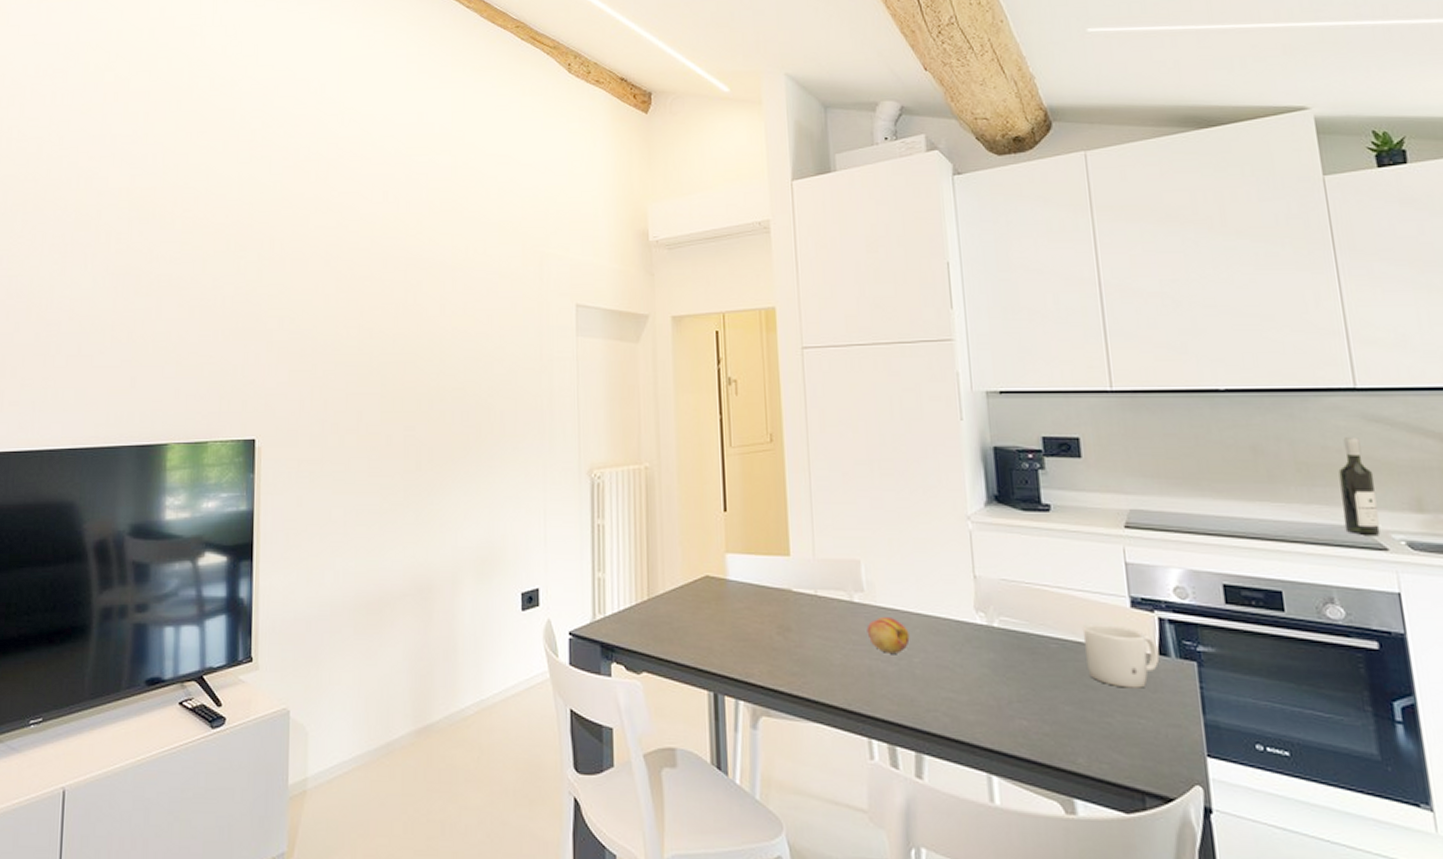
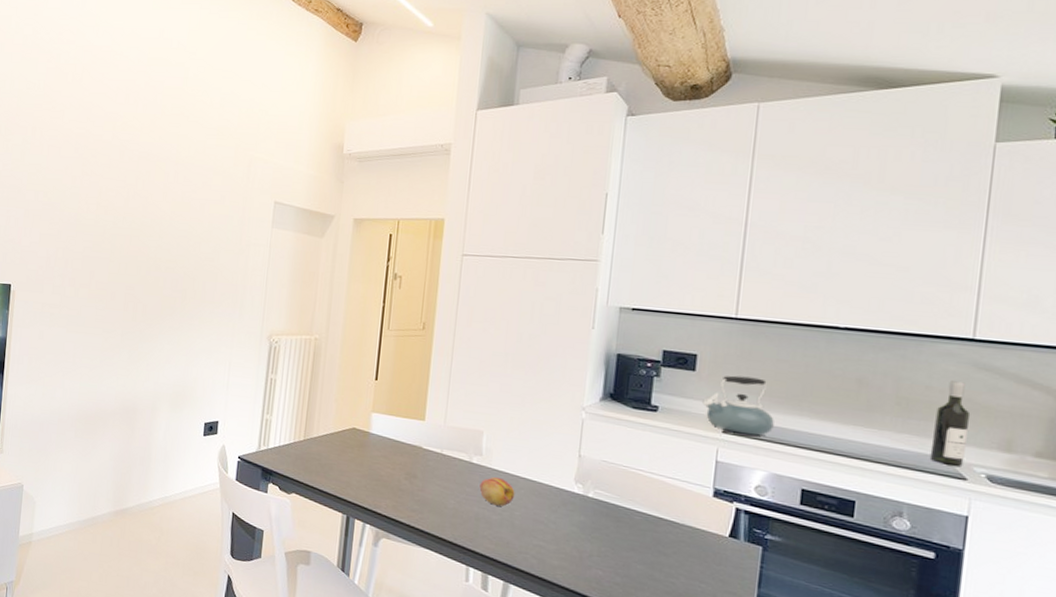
mug: present [1082,623,1160,688] -> none [663,504,731,561]
kettle: none [1096,458,1178,526] -> present [702,375,774,436]

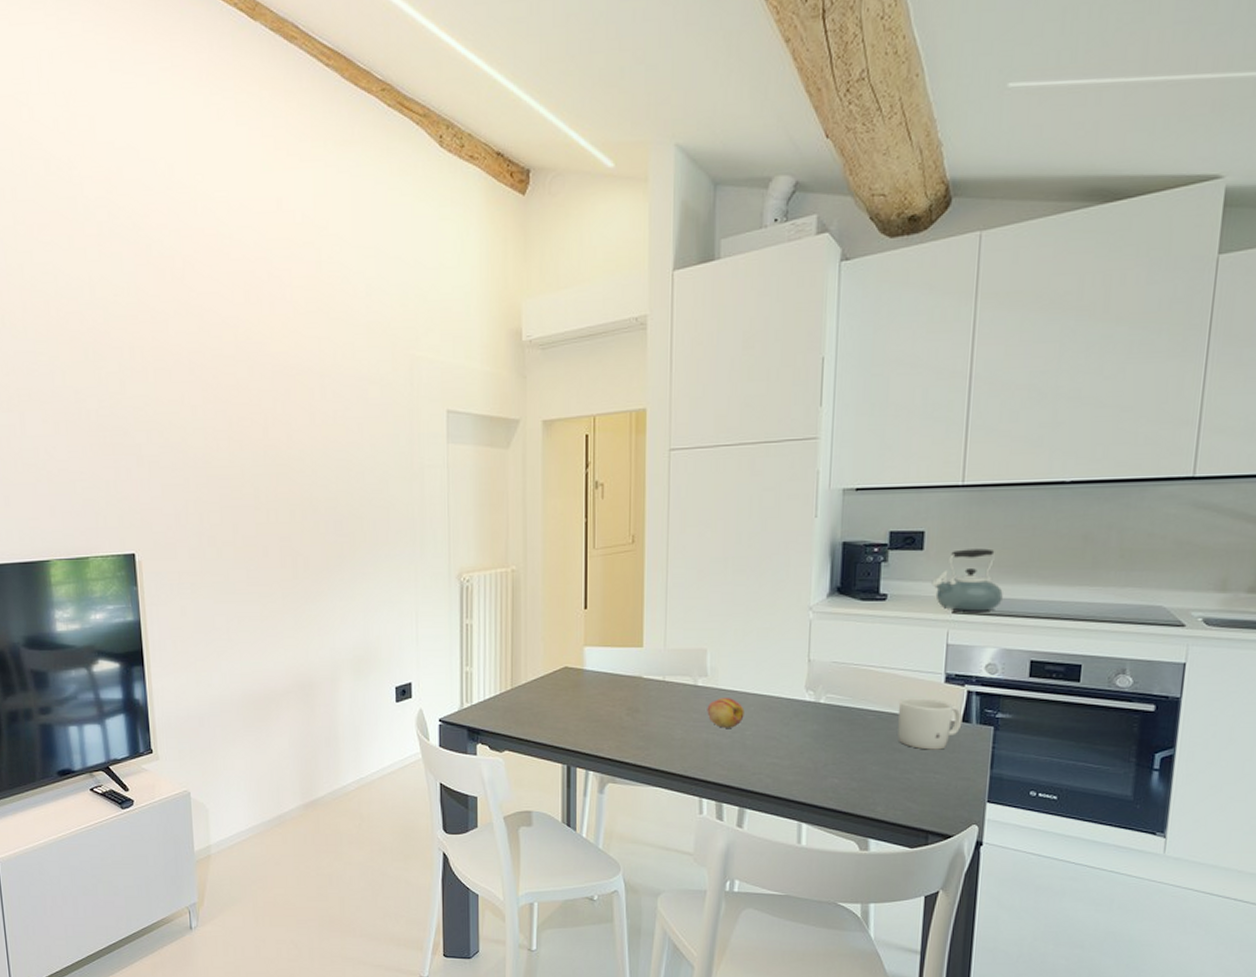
mug: none [663,504,731,561] -> present [897,697,963,750]
bottle: present [929,379,971,466] -> none [1151,523,1190,613]

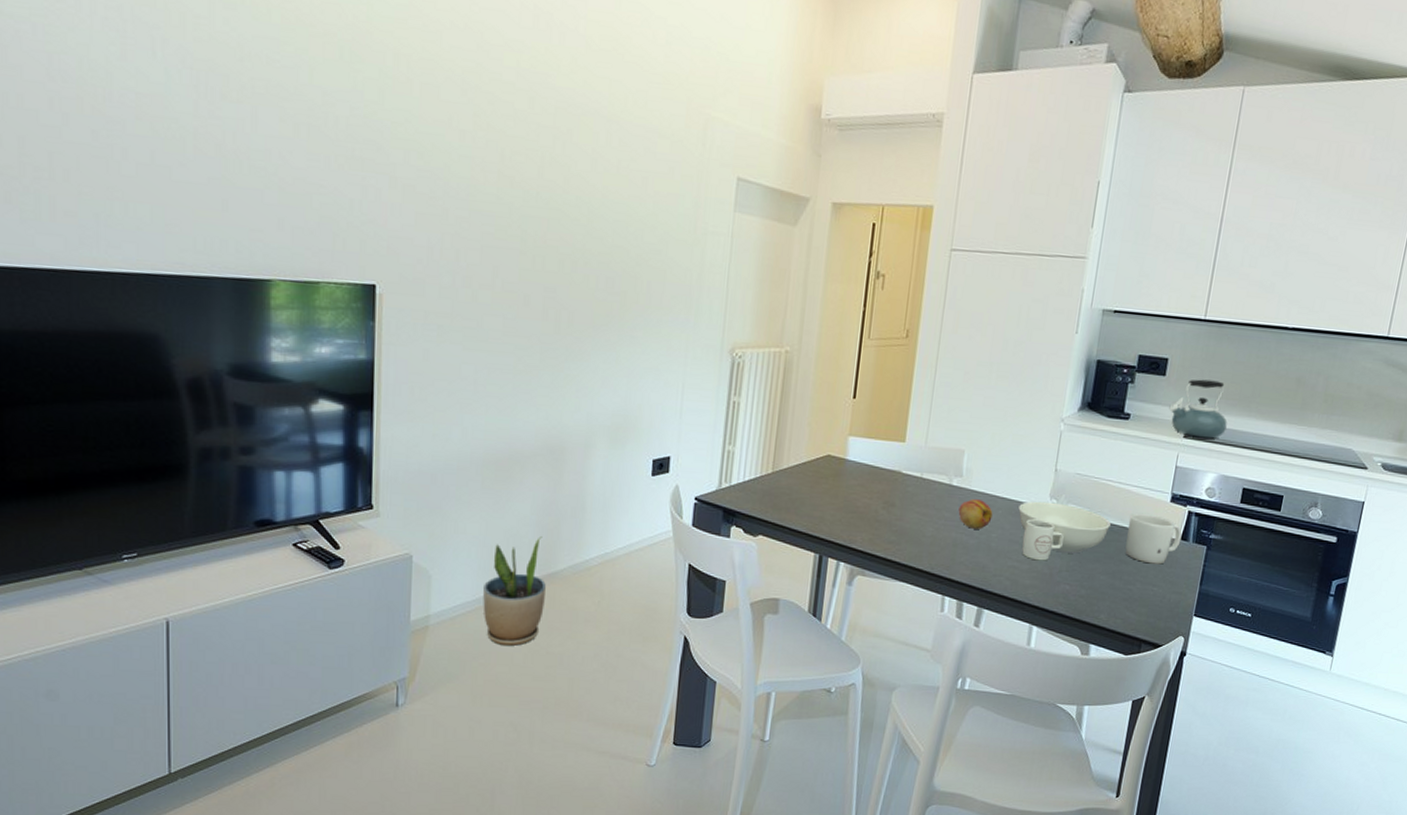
potted plant: none [254,767,310,869] -> present [483,536,546,646]
bowl: none [772,694,878,745] -> present [1018,501,1111,554]
mug: none [780,713,826,756] -> present [1022,519,1064,561]

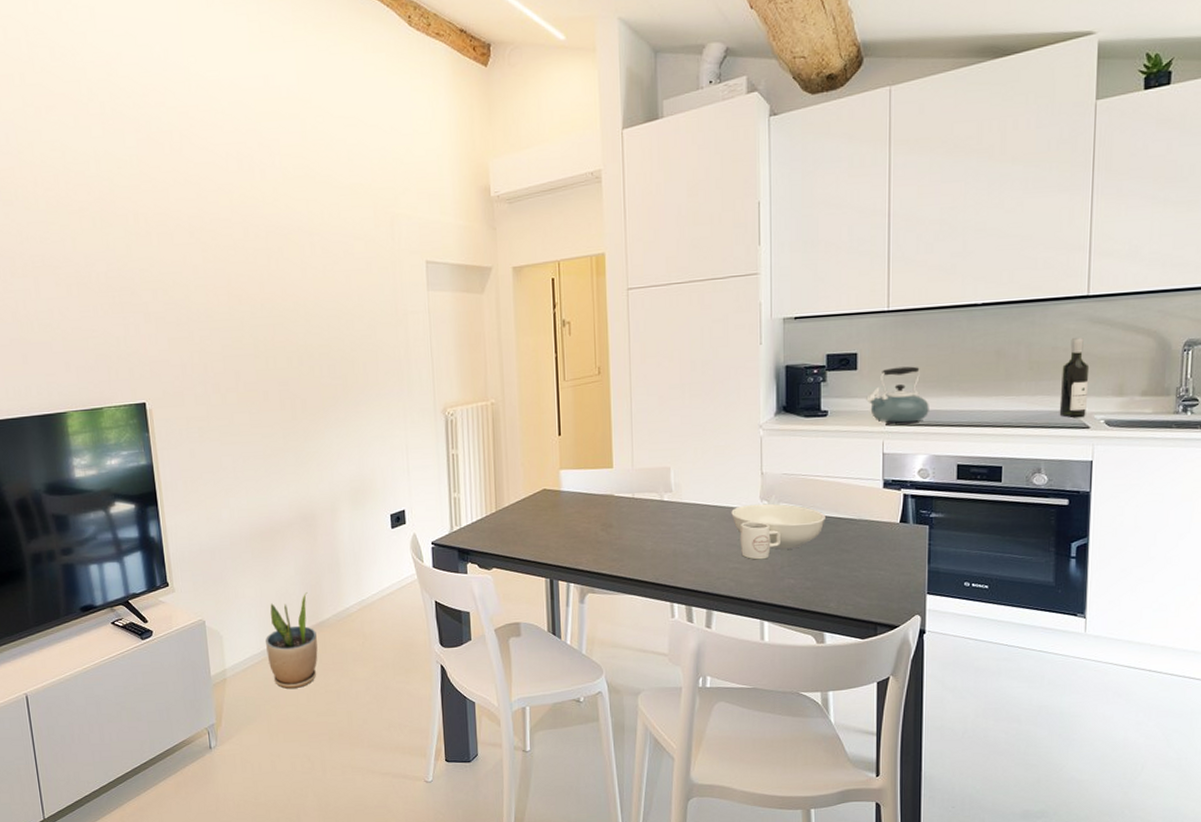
fruit: present [958,498,993,529] -> none [673,509,707,538]
mug: present [1125,512,1182,564] -> none [843,501,901,550]
bottle: none [1343,376,1377,457] -> present [1059,337,1090,418]

